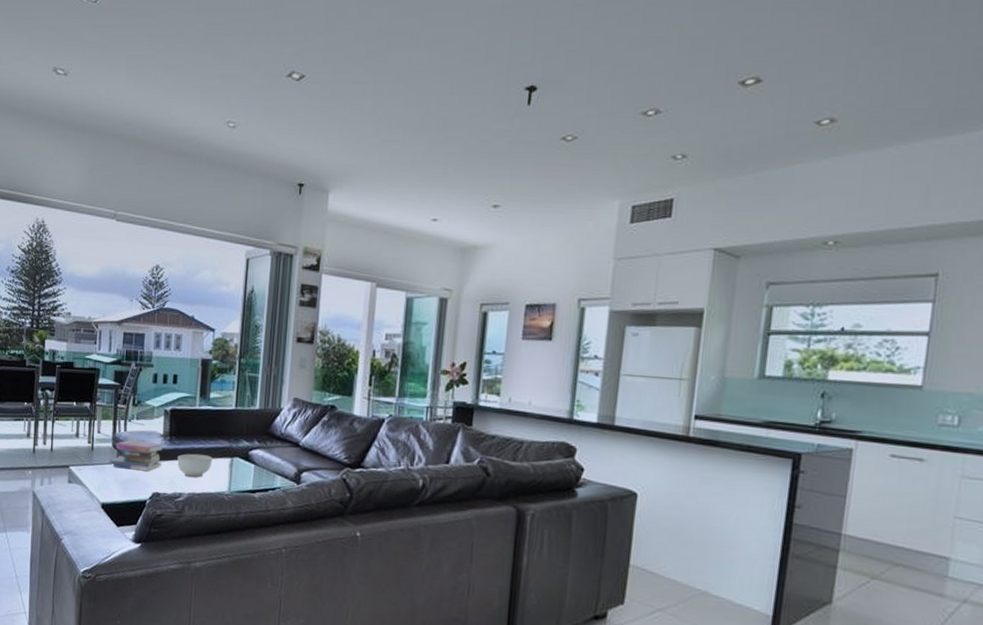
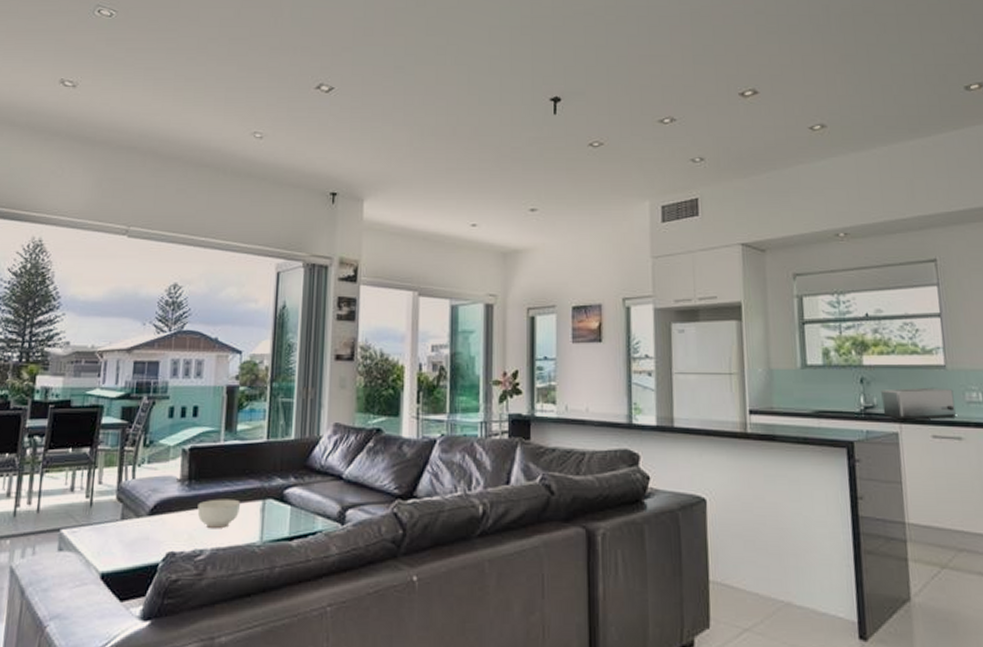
books: present [109,439,163,472] -> none [112,488,180,527]
toaster: none [840,405,925,439] -> present [881,387,956,420]

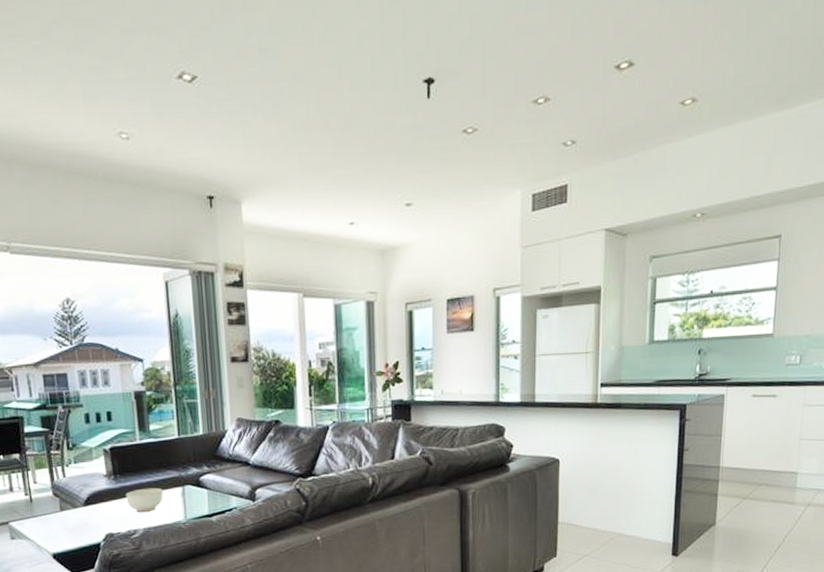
toaster: present [881,387,956,420] -> none [714,353,776,384]

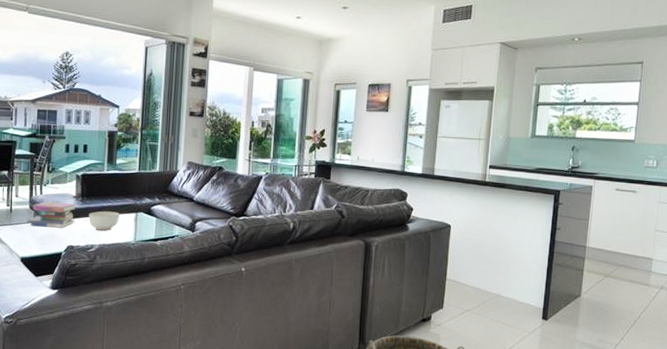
books: none [52,484,111,516] -> present [27,201,76,228]

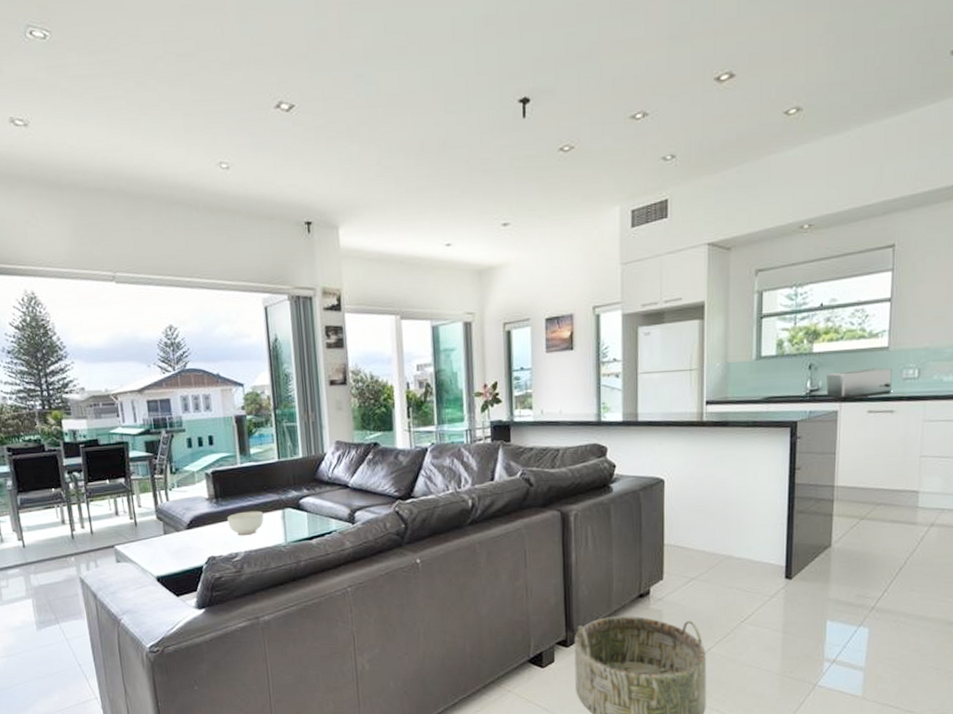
books: present [27,201,76,228] -> none [156,507,212,539]
toaster: none [584,155,636,178] -> present [826,367,892,399]

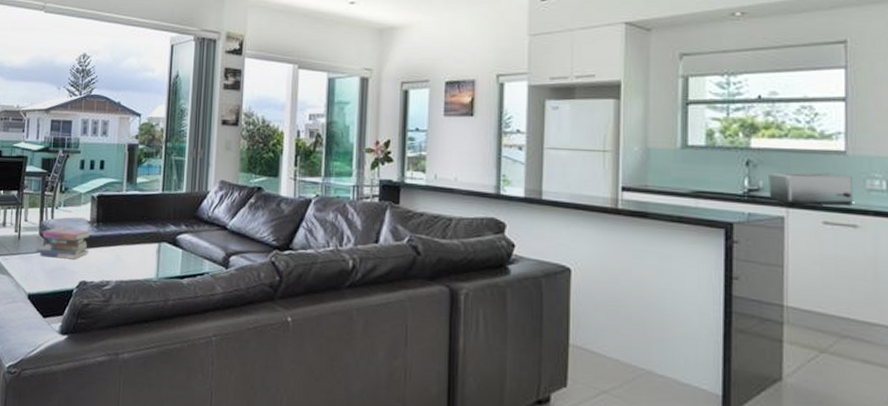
books: none [156,507,212,539] -> present [36,227,90,260]
bowl: present [227,511,264,535] -> none [104,239,140,264]

